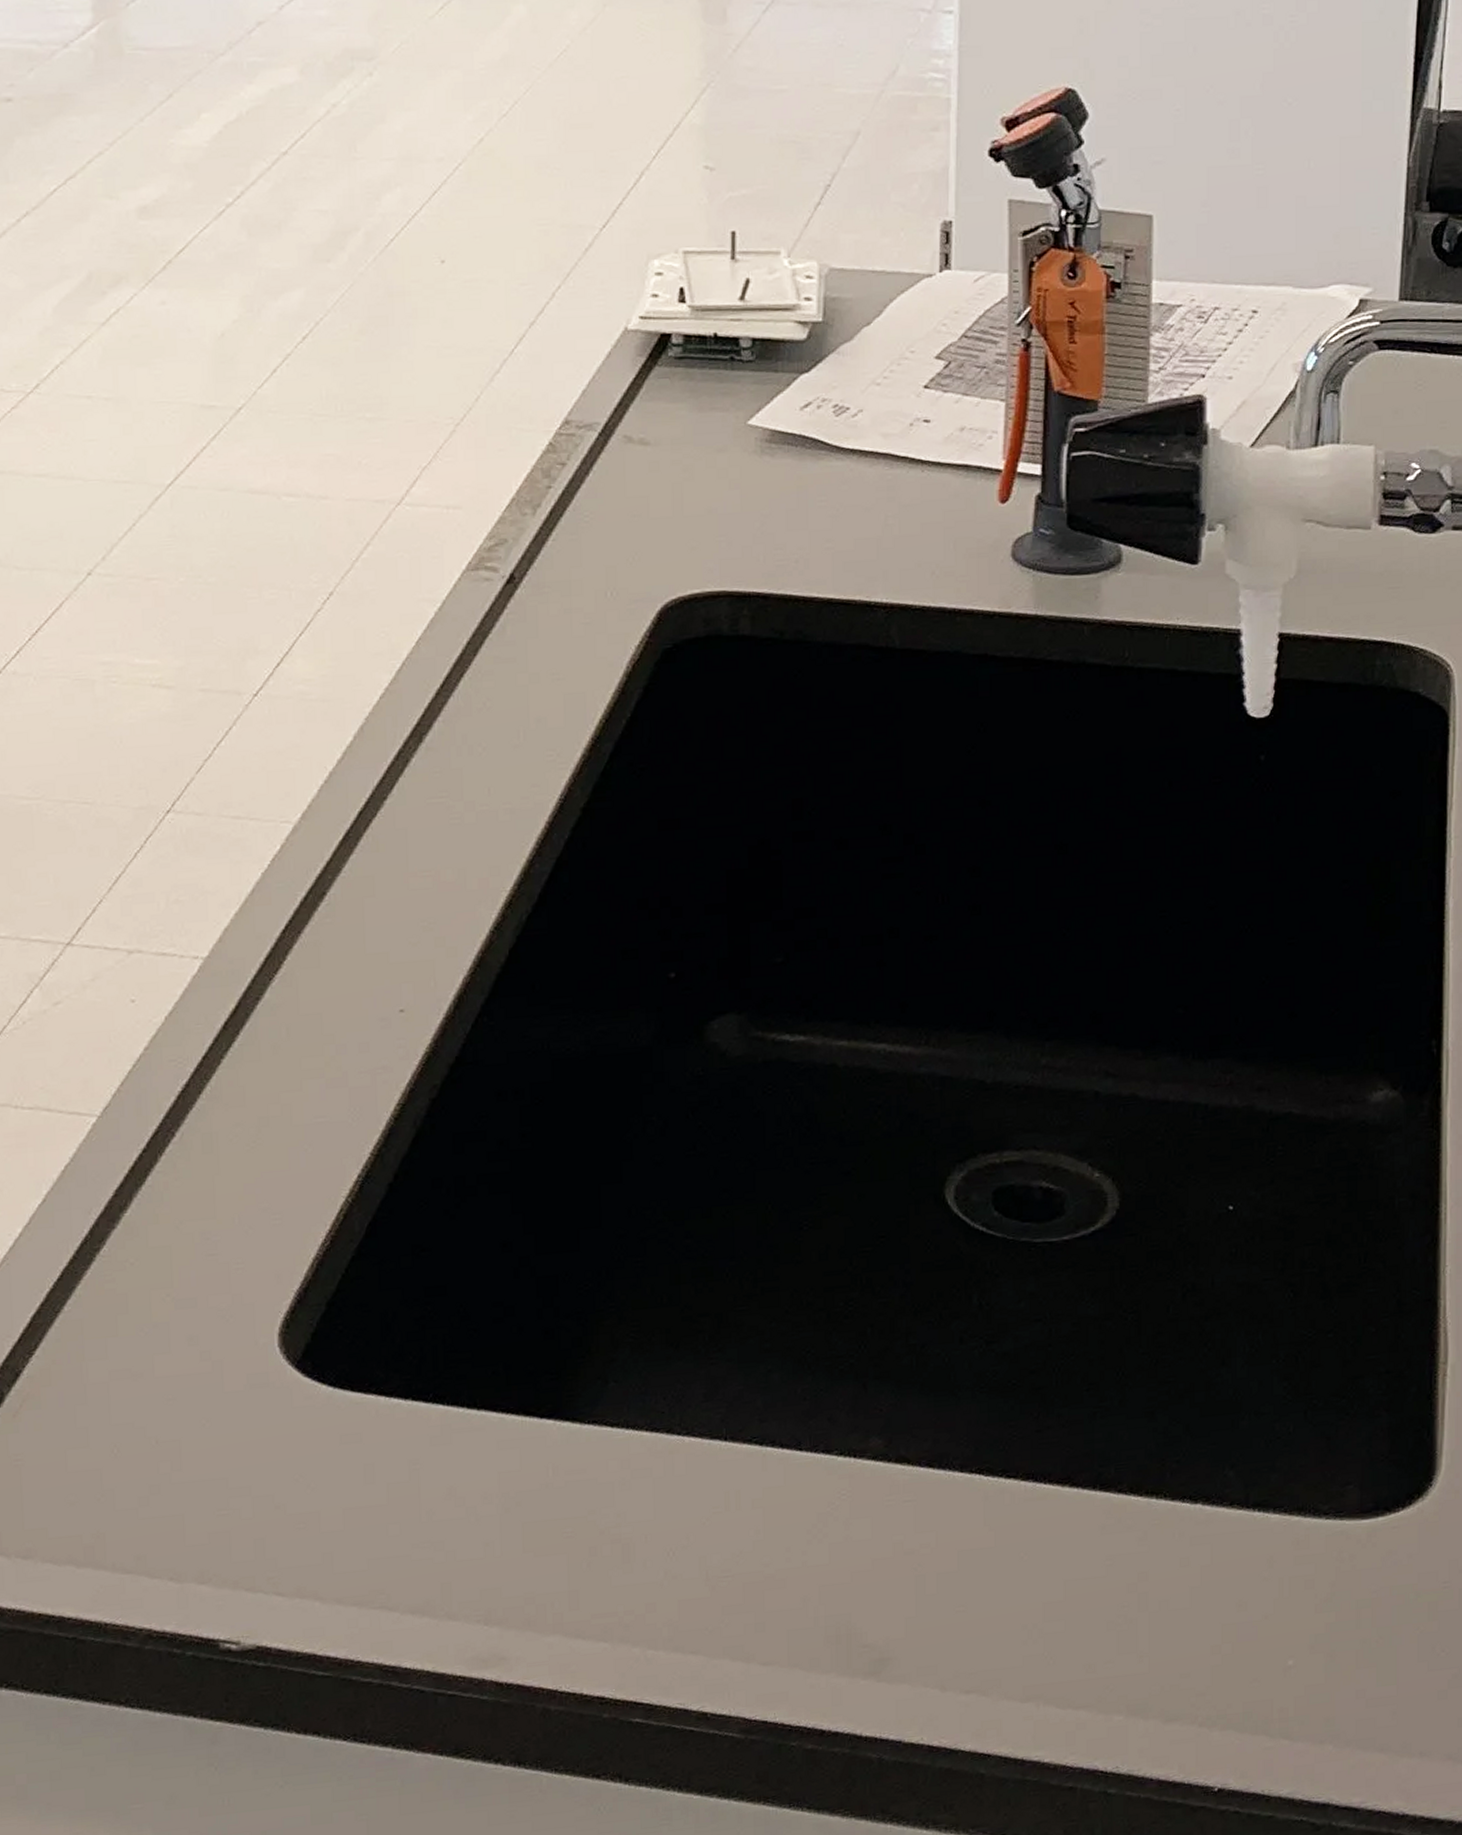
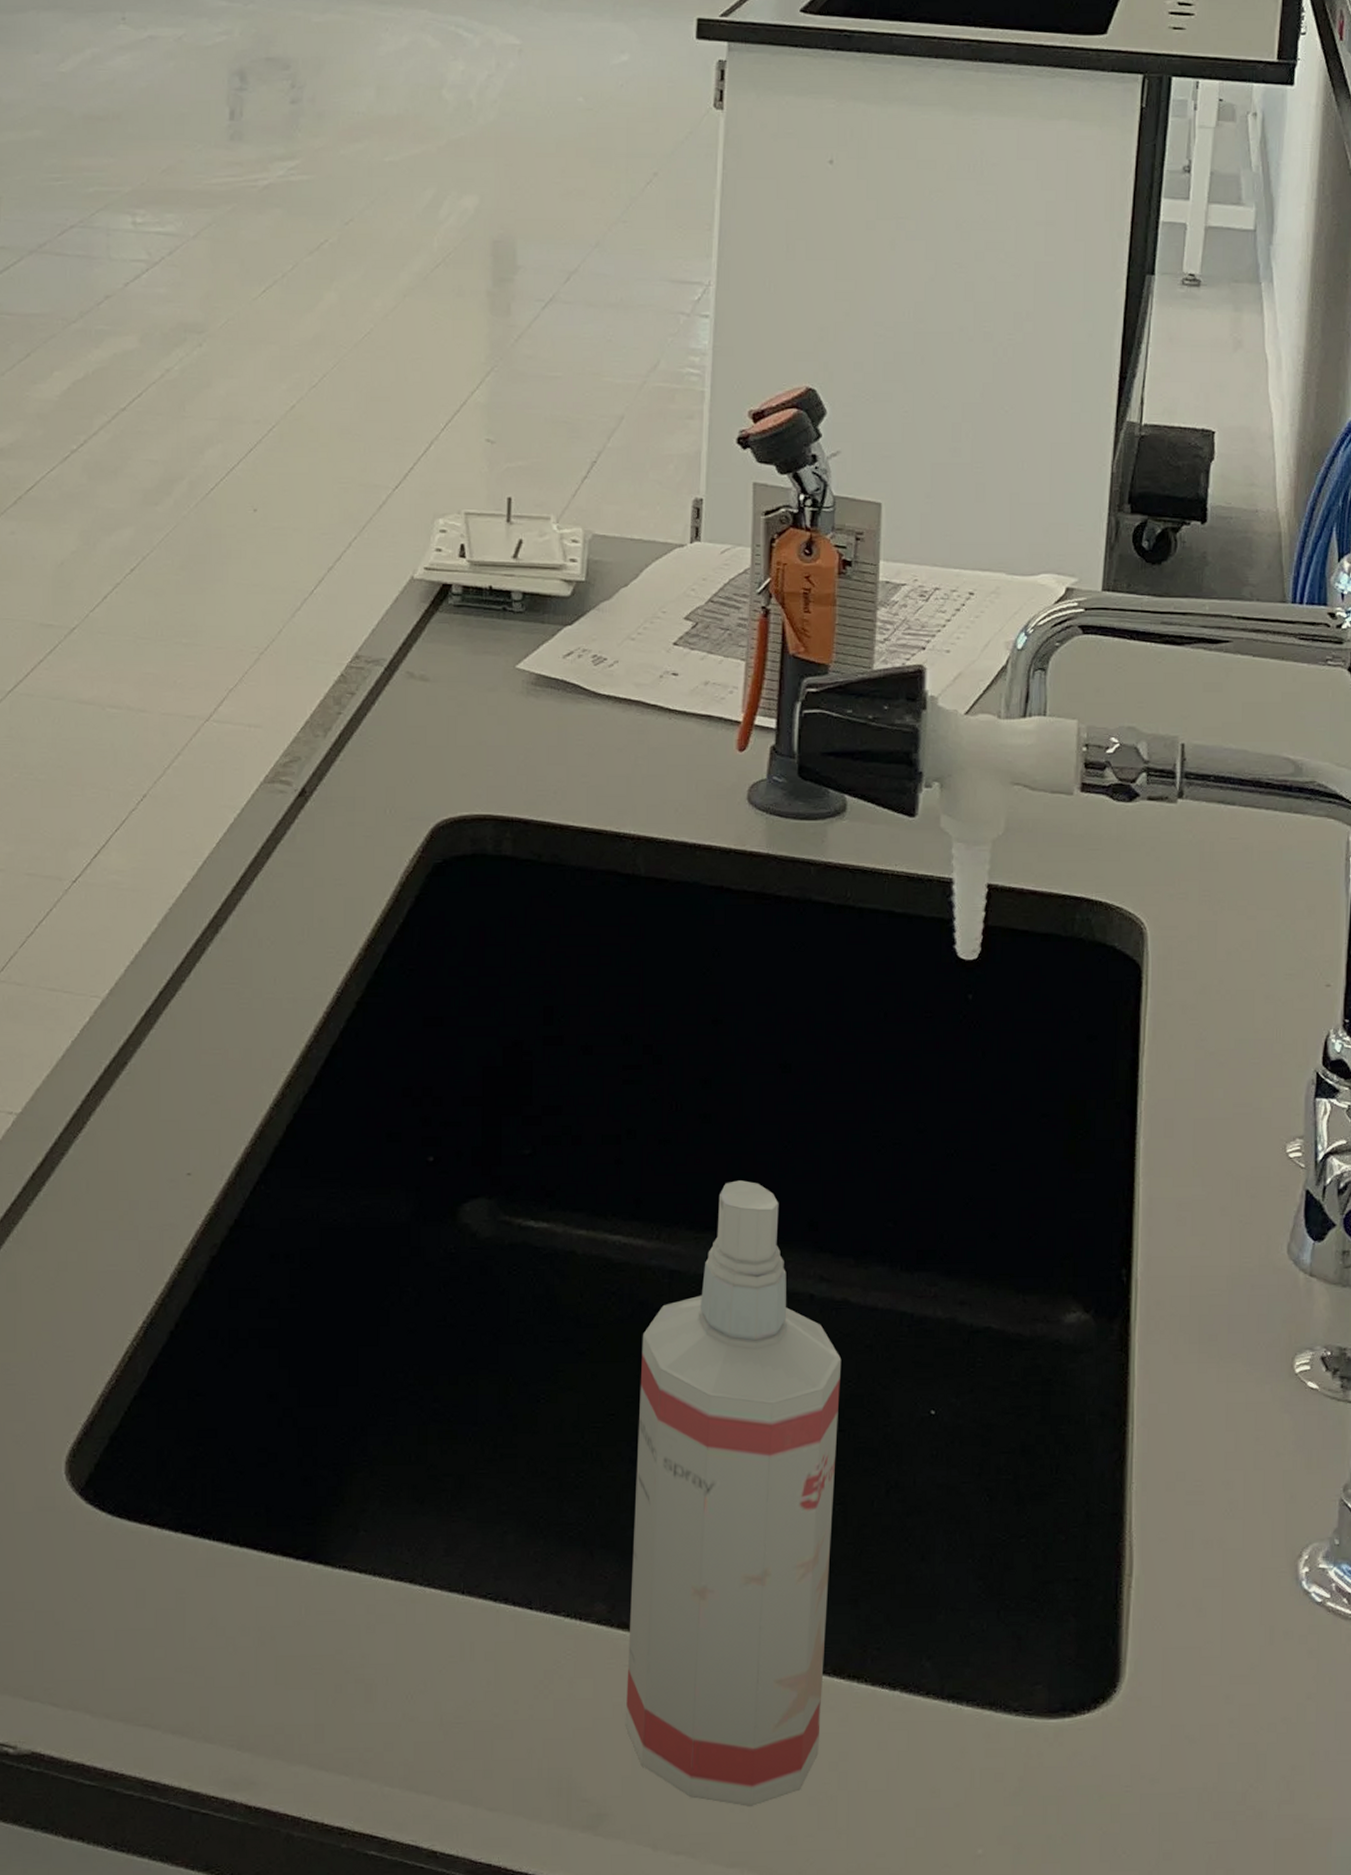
spray bottle: none [907,974,1131,1638] -> present [625,1180,842,1807]

